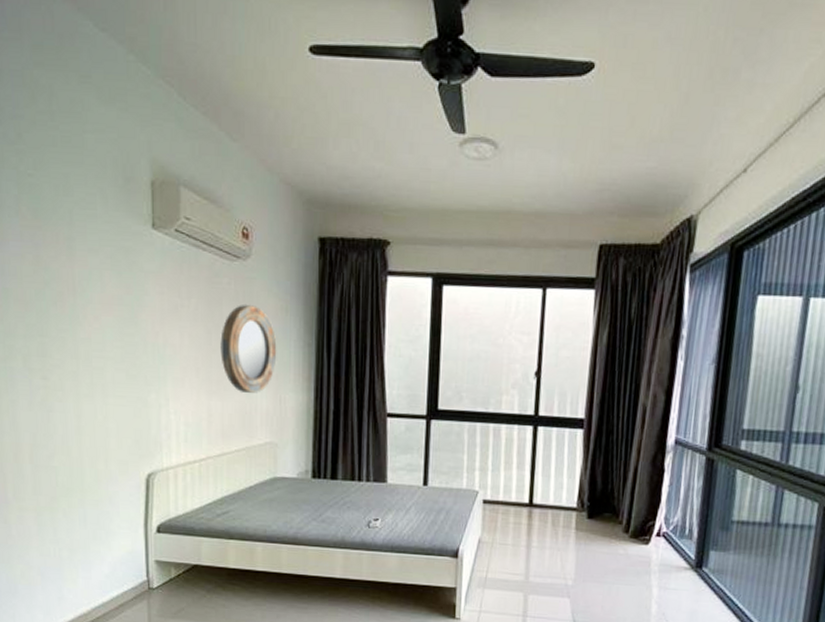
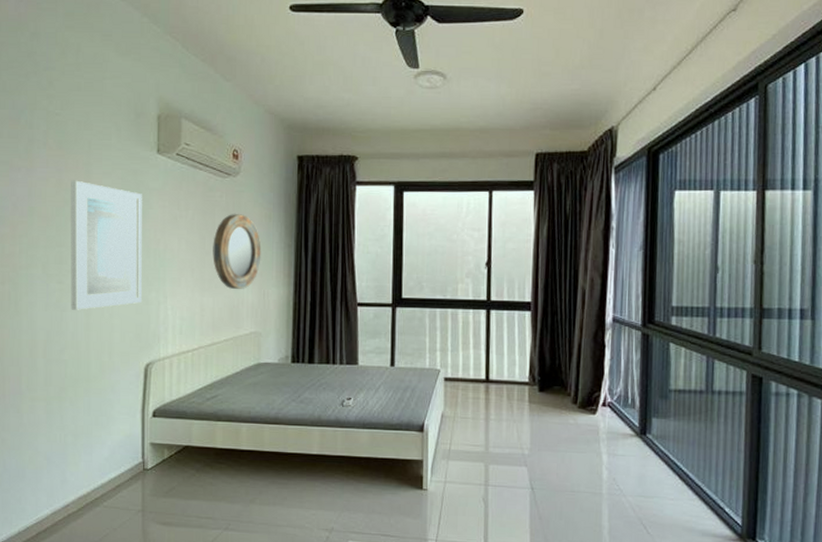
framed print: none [50,257,140,411] -> present [71,180,142,310]

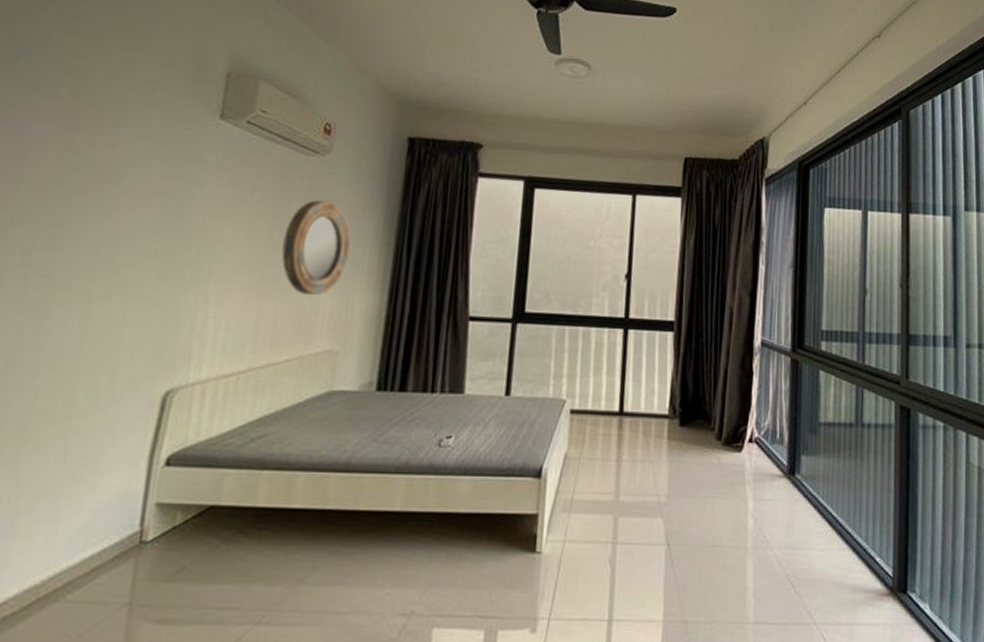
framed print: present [71,180,142,310] -> none [58,142,191,316]

